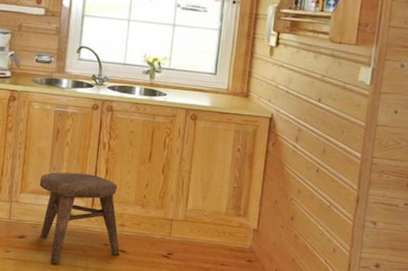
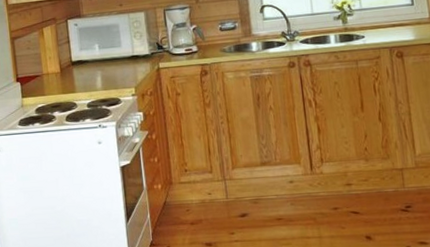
stool: present [39,172,120,263] -> none [250,135,353,237]

